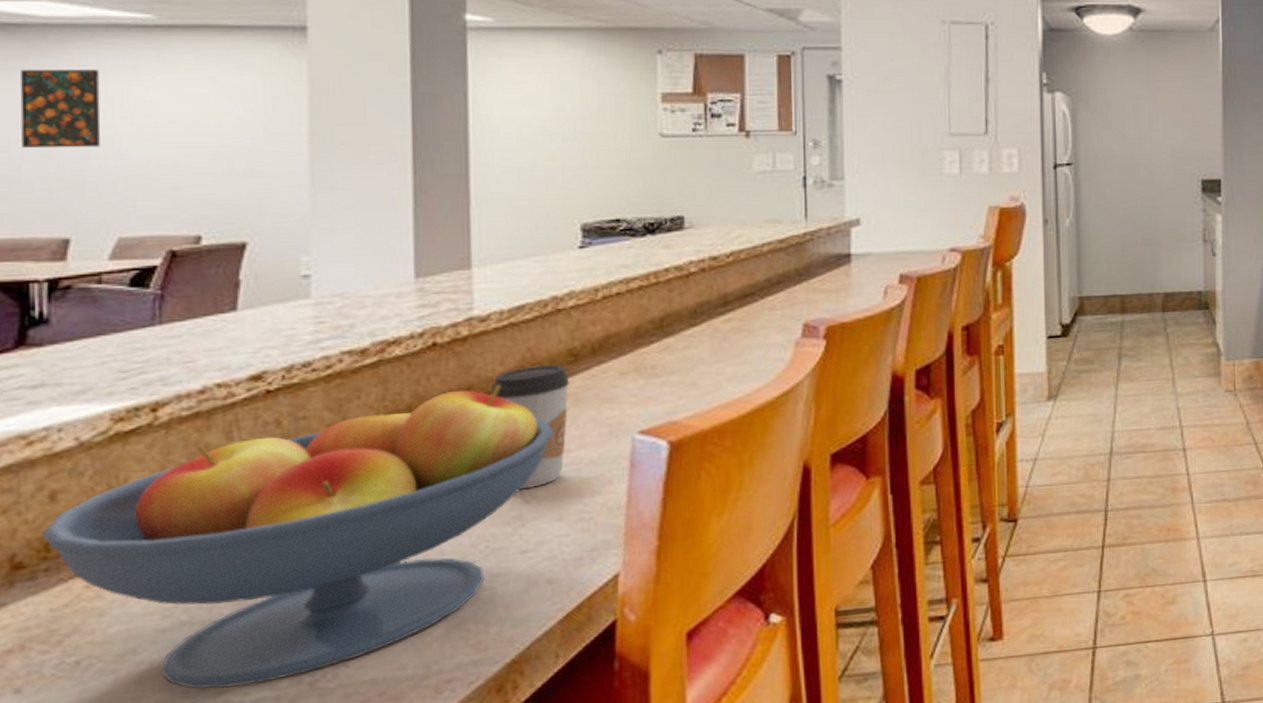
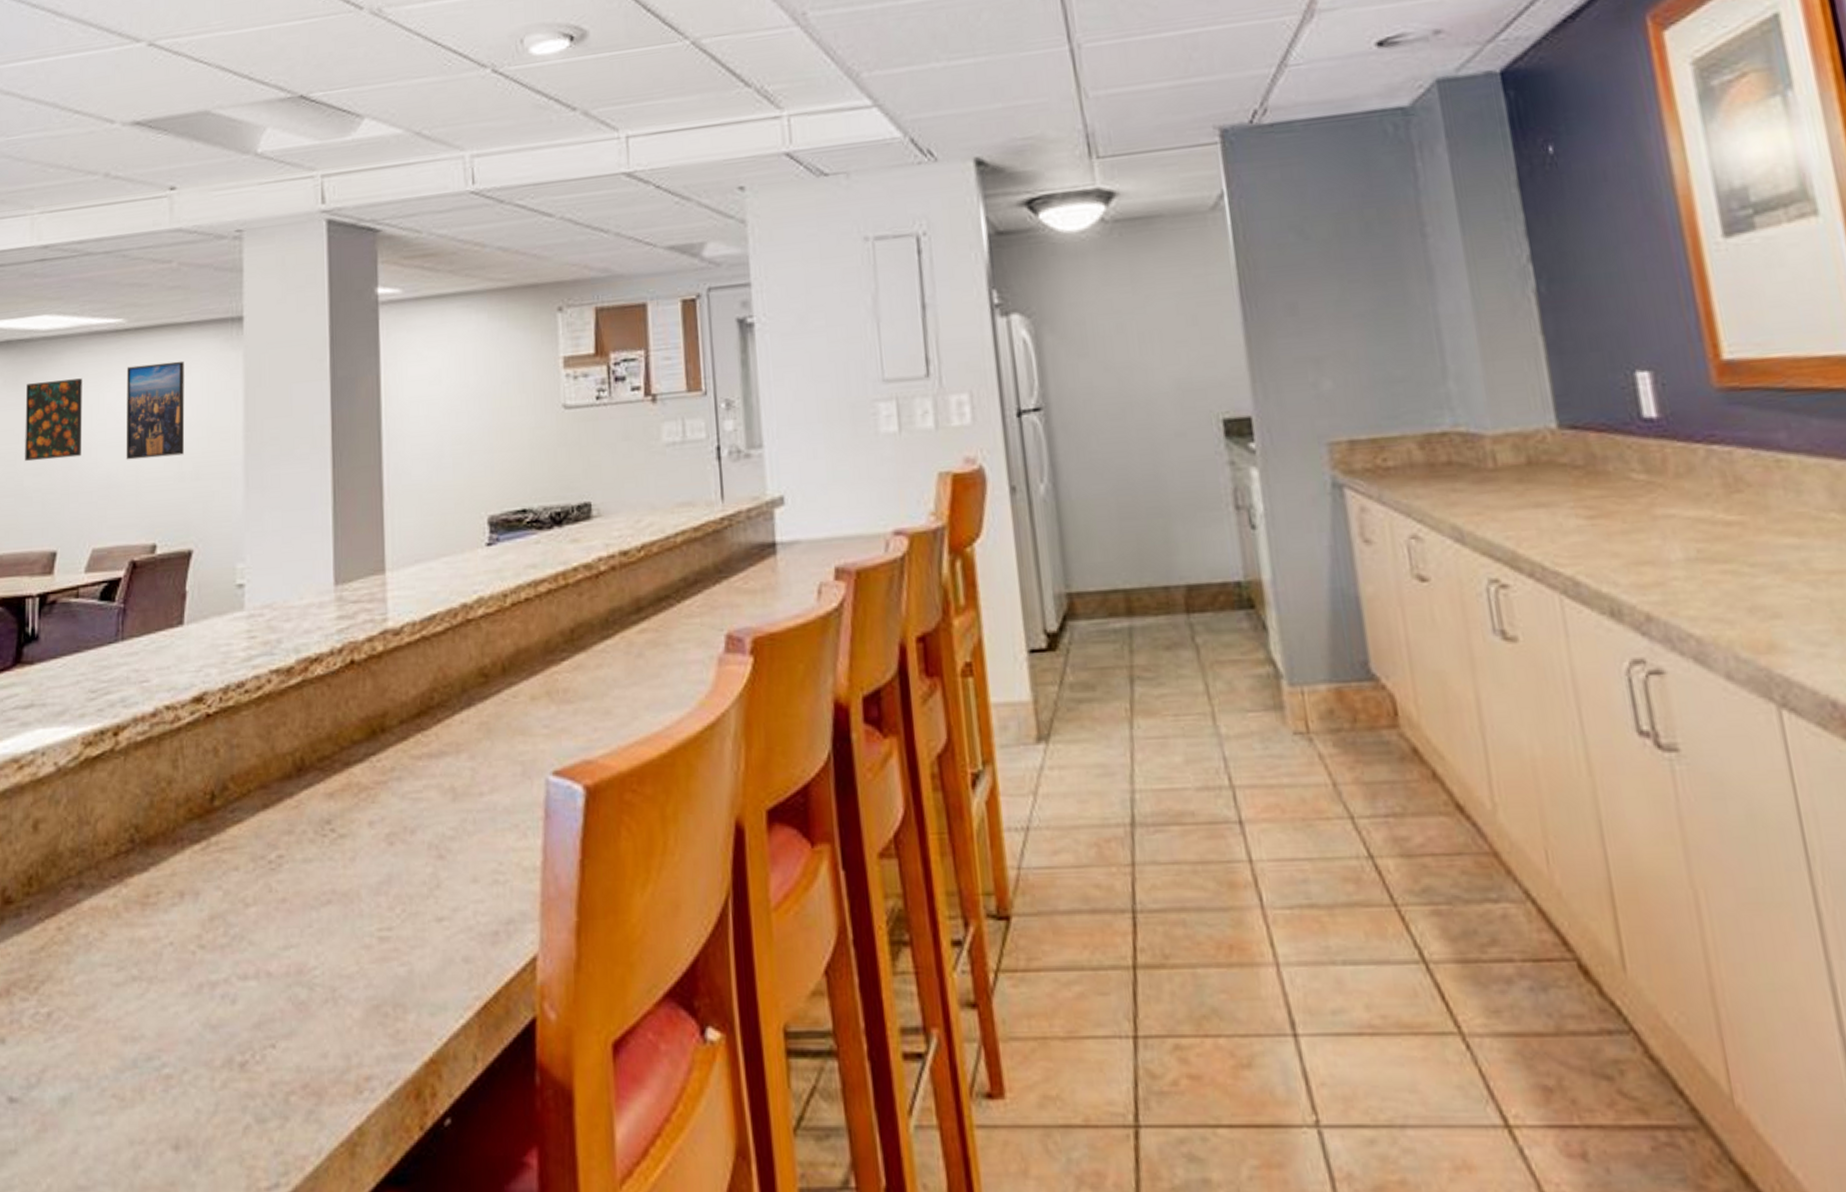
fruit bowl: present [42,384,554,689] -> none [26,710,466,1061]
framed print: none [158,62,235,154] -> present [126,361,185,460]
coffee cup: present [490,365,570,490] -> none [404,687,481,841]

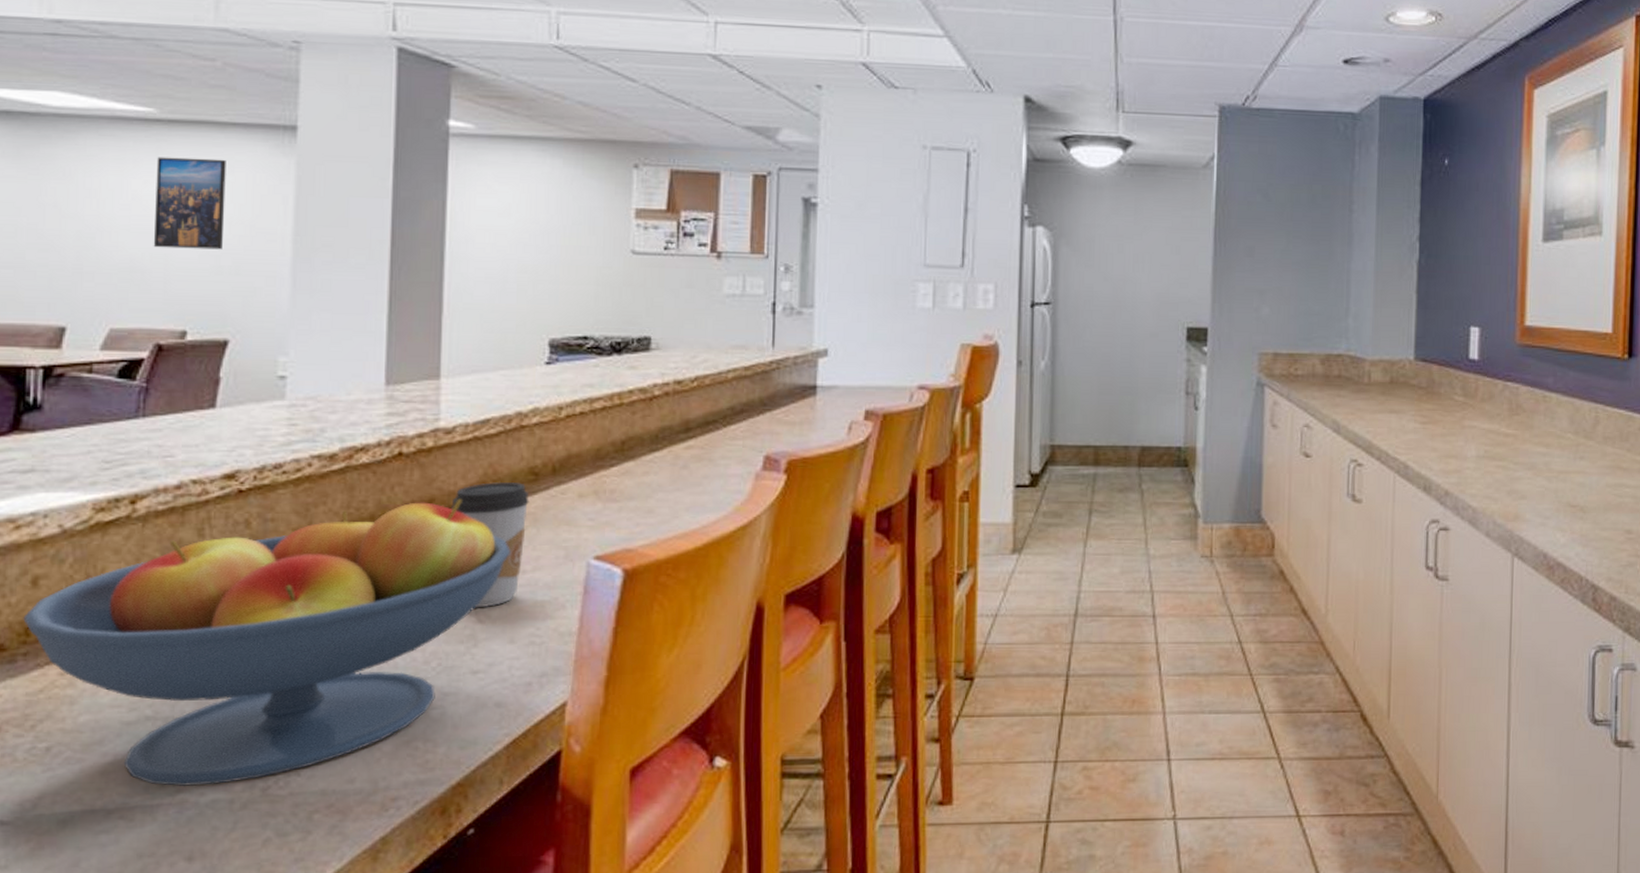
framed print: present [25,378,82,462] -> none [27,158,102,238]
fruit bowl: none [26,710,466,1061] -> present [23,498,511,787]
coffee cup: none [404,687,481,841] -> present [451,481,529,608]

